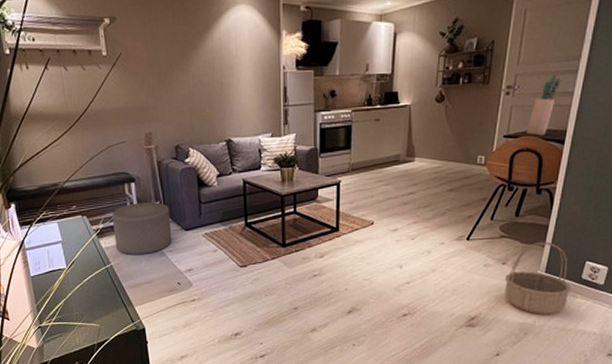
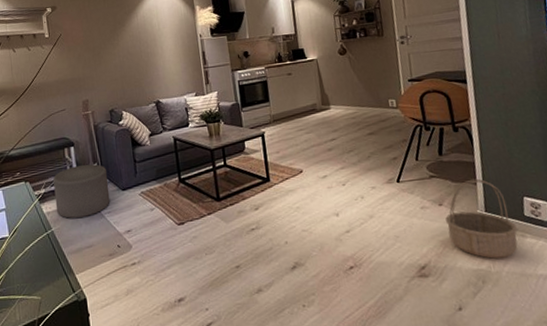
vase: present [526,73,561,136] -> none [427,22,448,78]

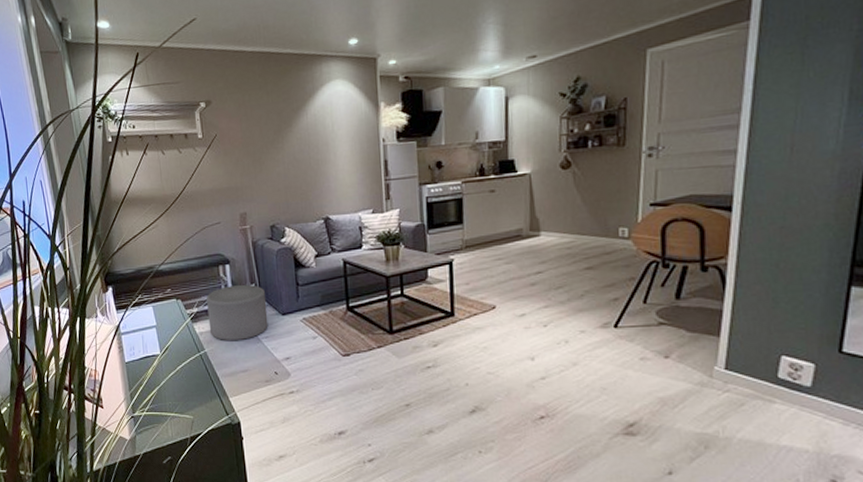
basket: present [445,178,518,259] -> none [670,329,765,423]

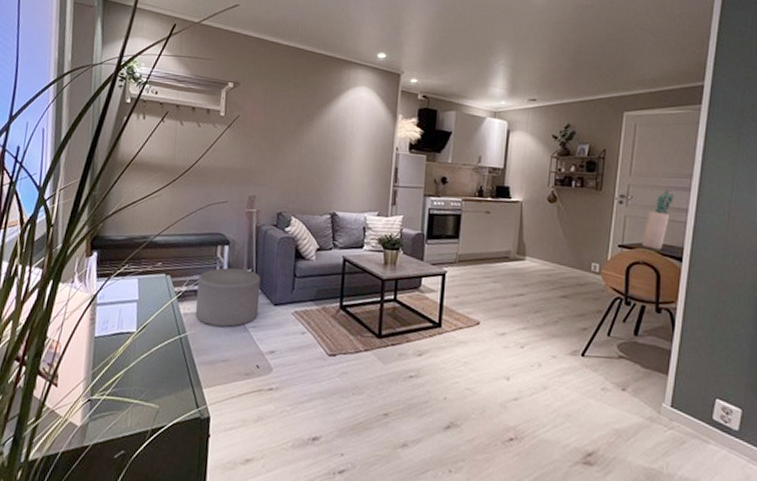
vase: none [678,130,718,203] -> present [641,188,675,250]

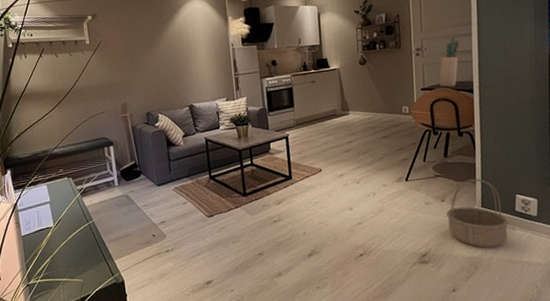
pouf: present [195,268,261,327] -> none [94,162,147,211]
basket: none [626,368,702,461] -> present [446,178,509,248]

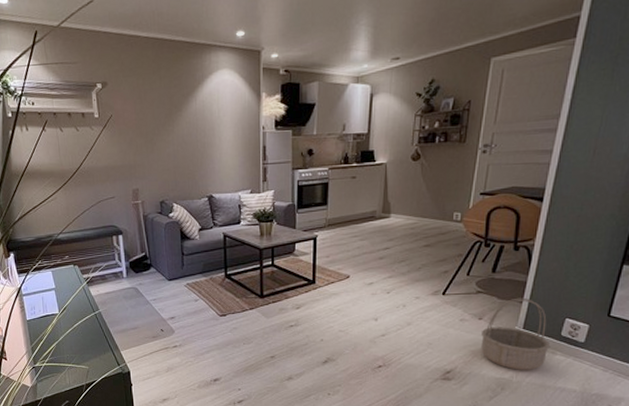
vase: present [439,36,460,88] -> none [503,132,540,194]

